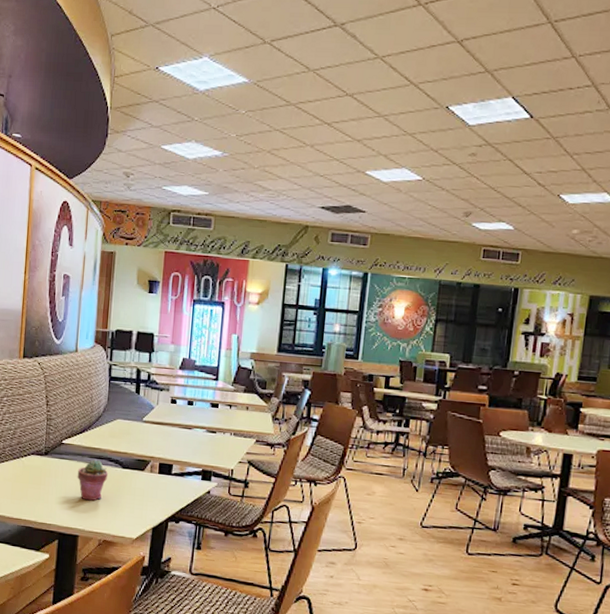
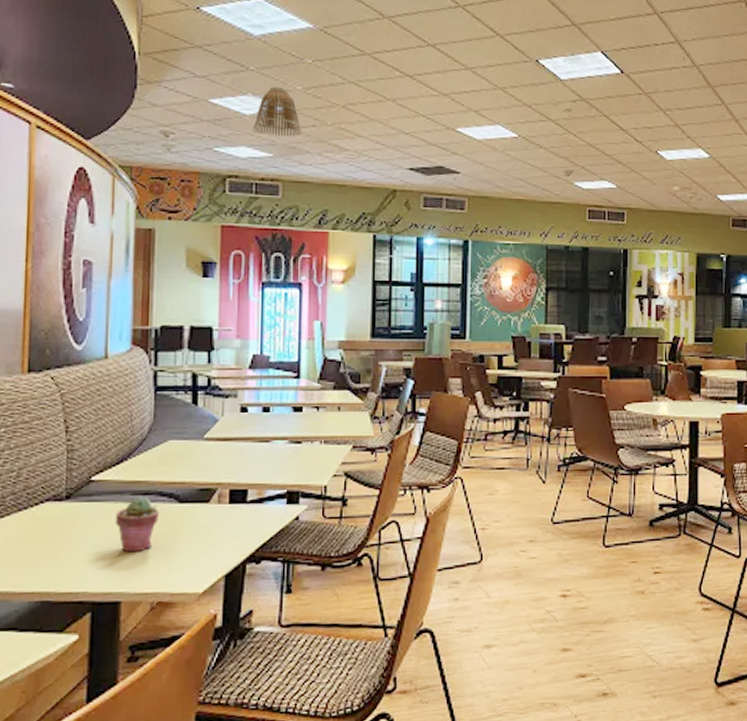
lamp shade: none [193,134,233,178] -> present [252,86,301,137]

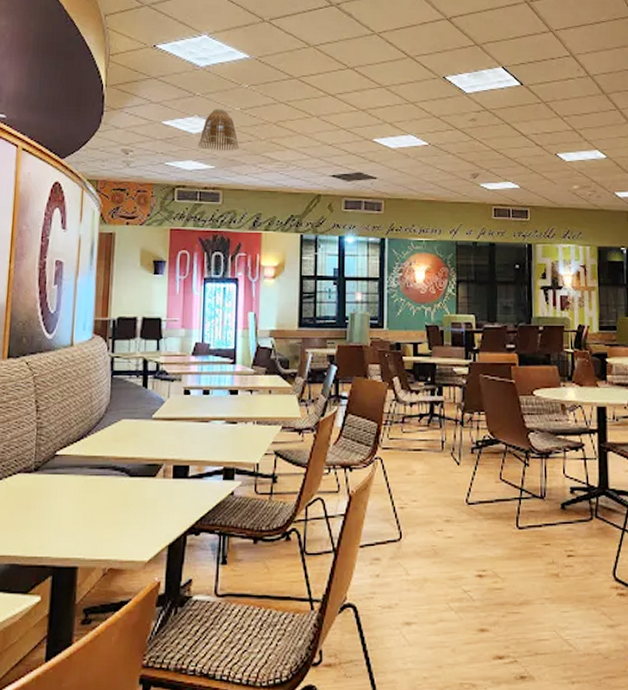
potted succulent: present [115,496,160,553] -> none [75,470,113,522]

